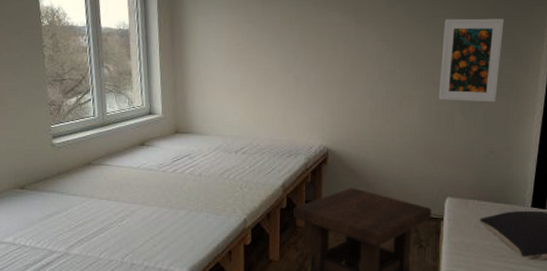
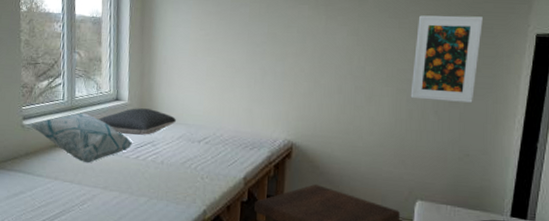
decorative pillow: none [61,128,170,180] -> present [31,112,133,163]
pillow: none [132,121,213,149] -> present [98,108,177,135]

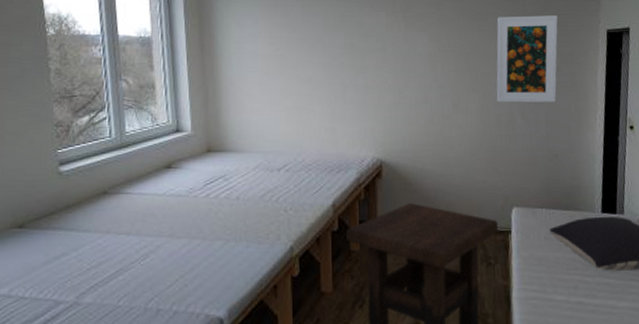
decorative pillow: present [31,112,133,163] -> none [70,150,201,209]
pillow: present [98,108,177,135] -> none [156,138,251,171]

